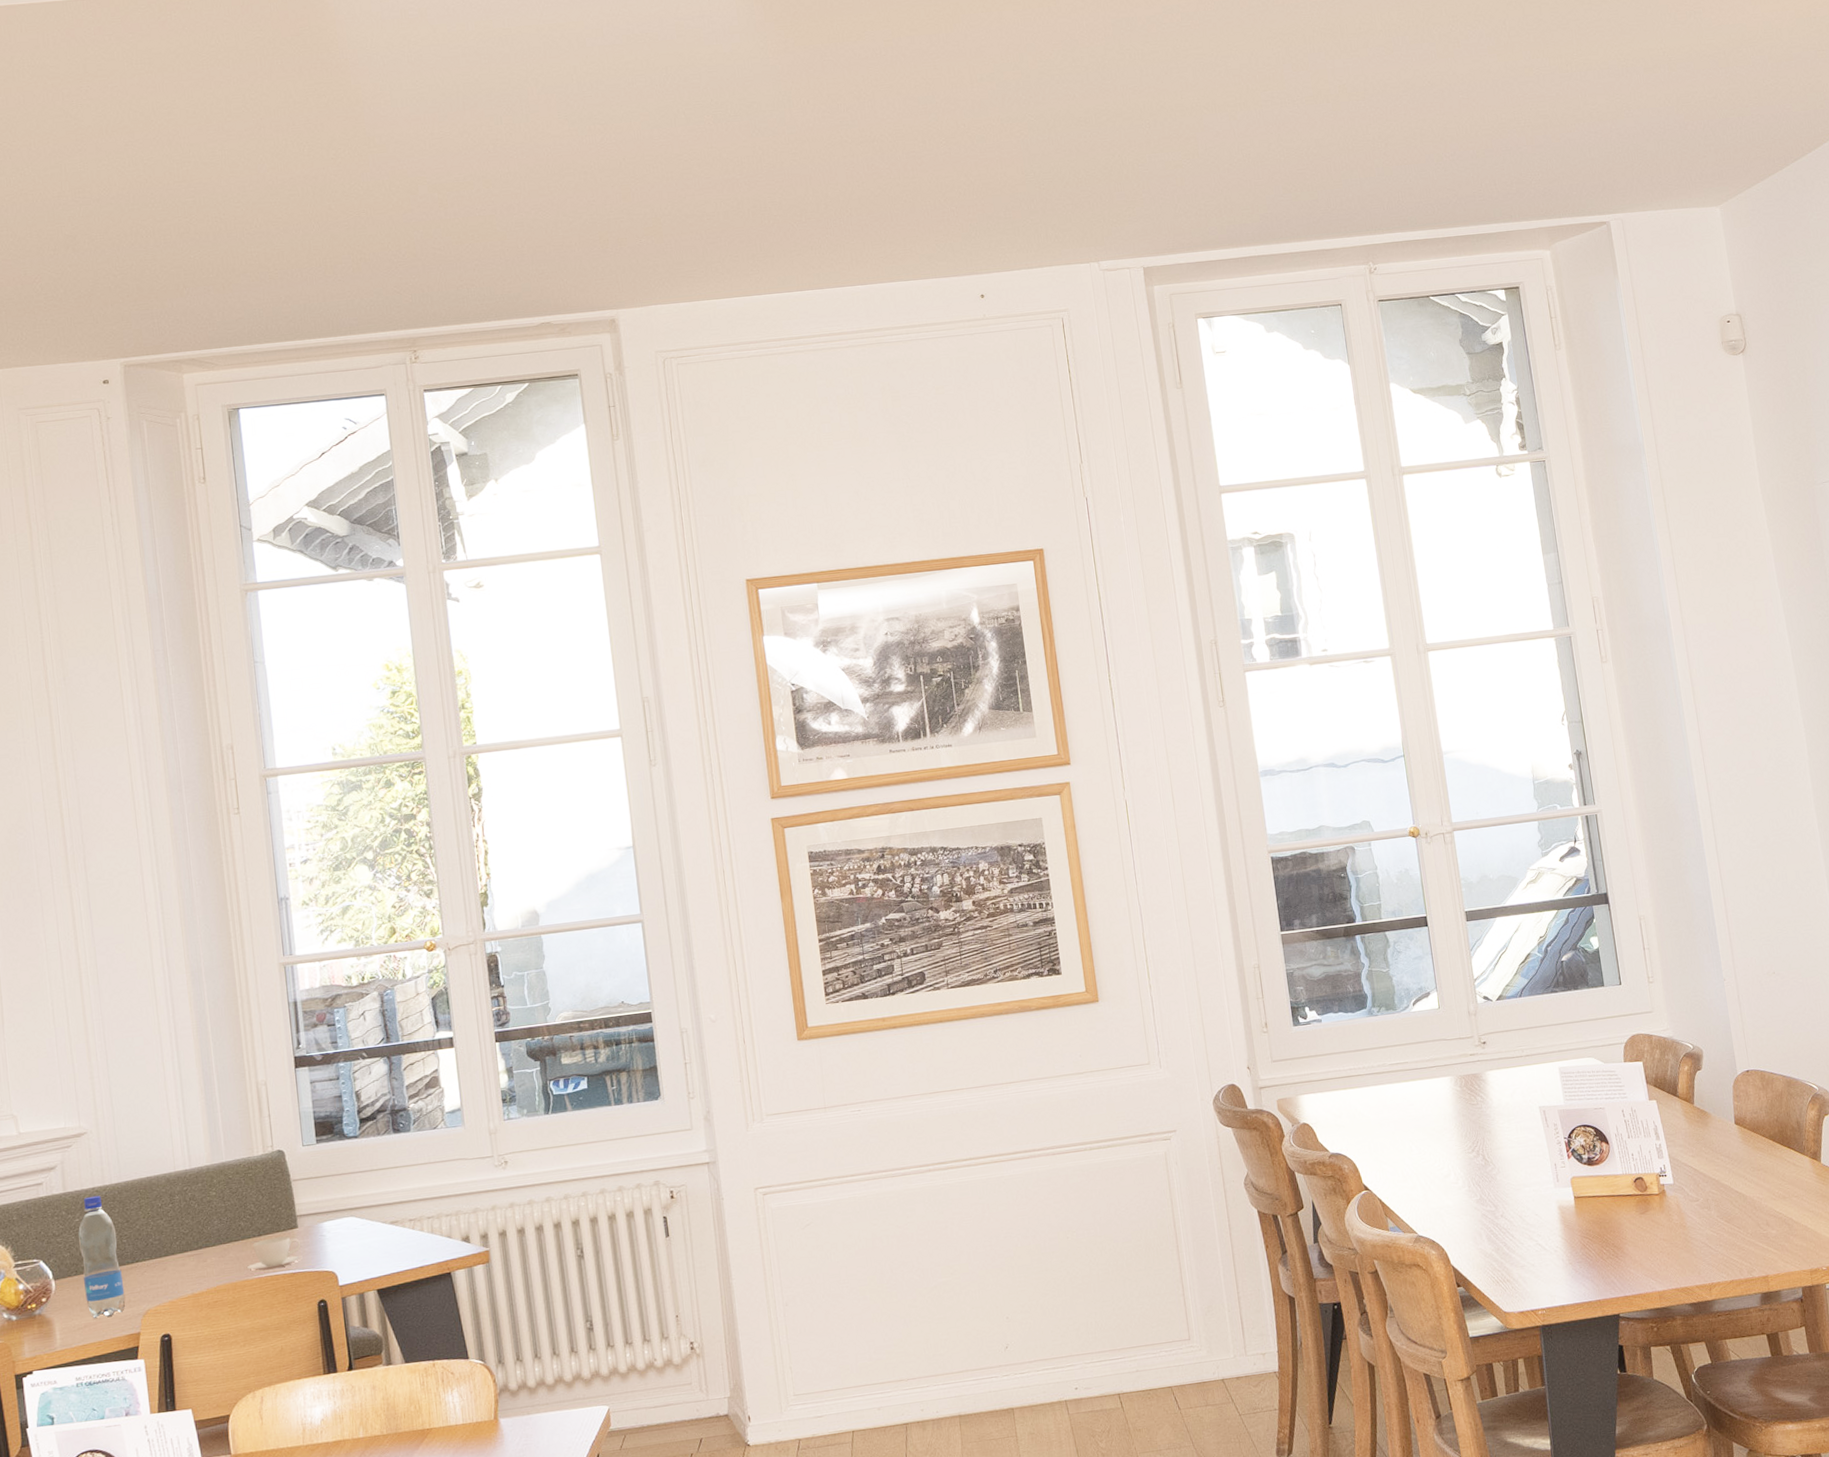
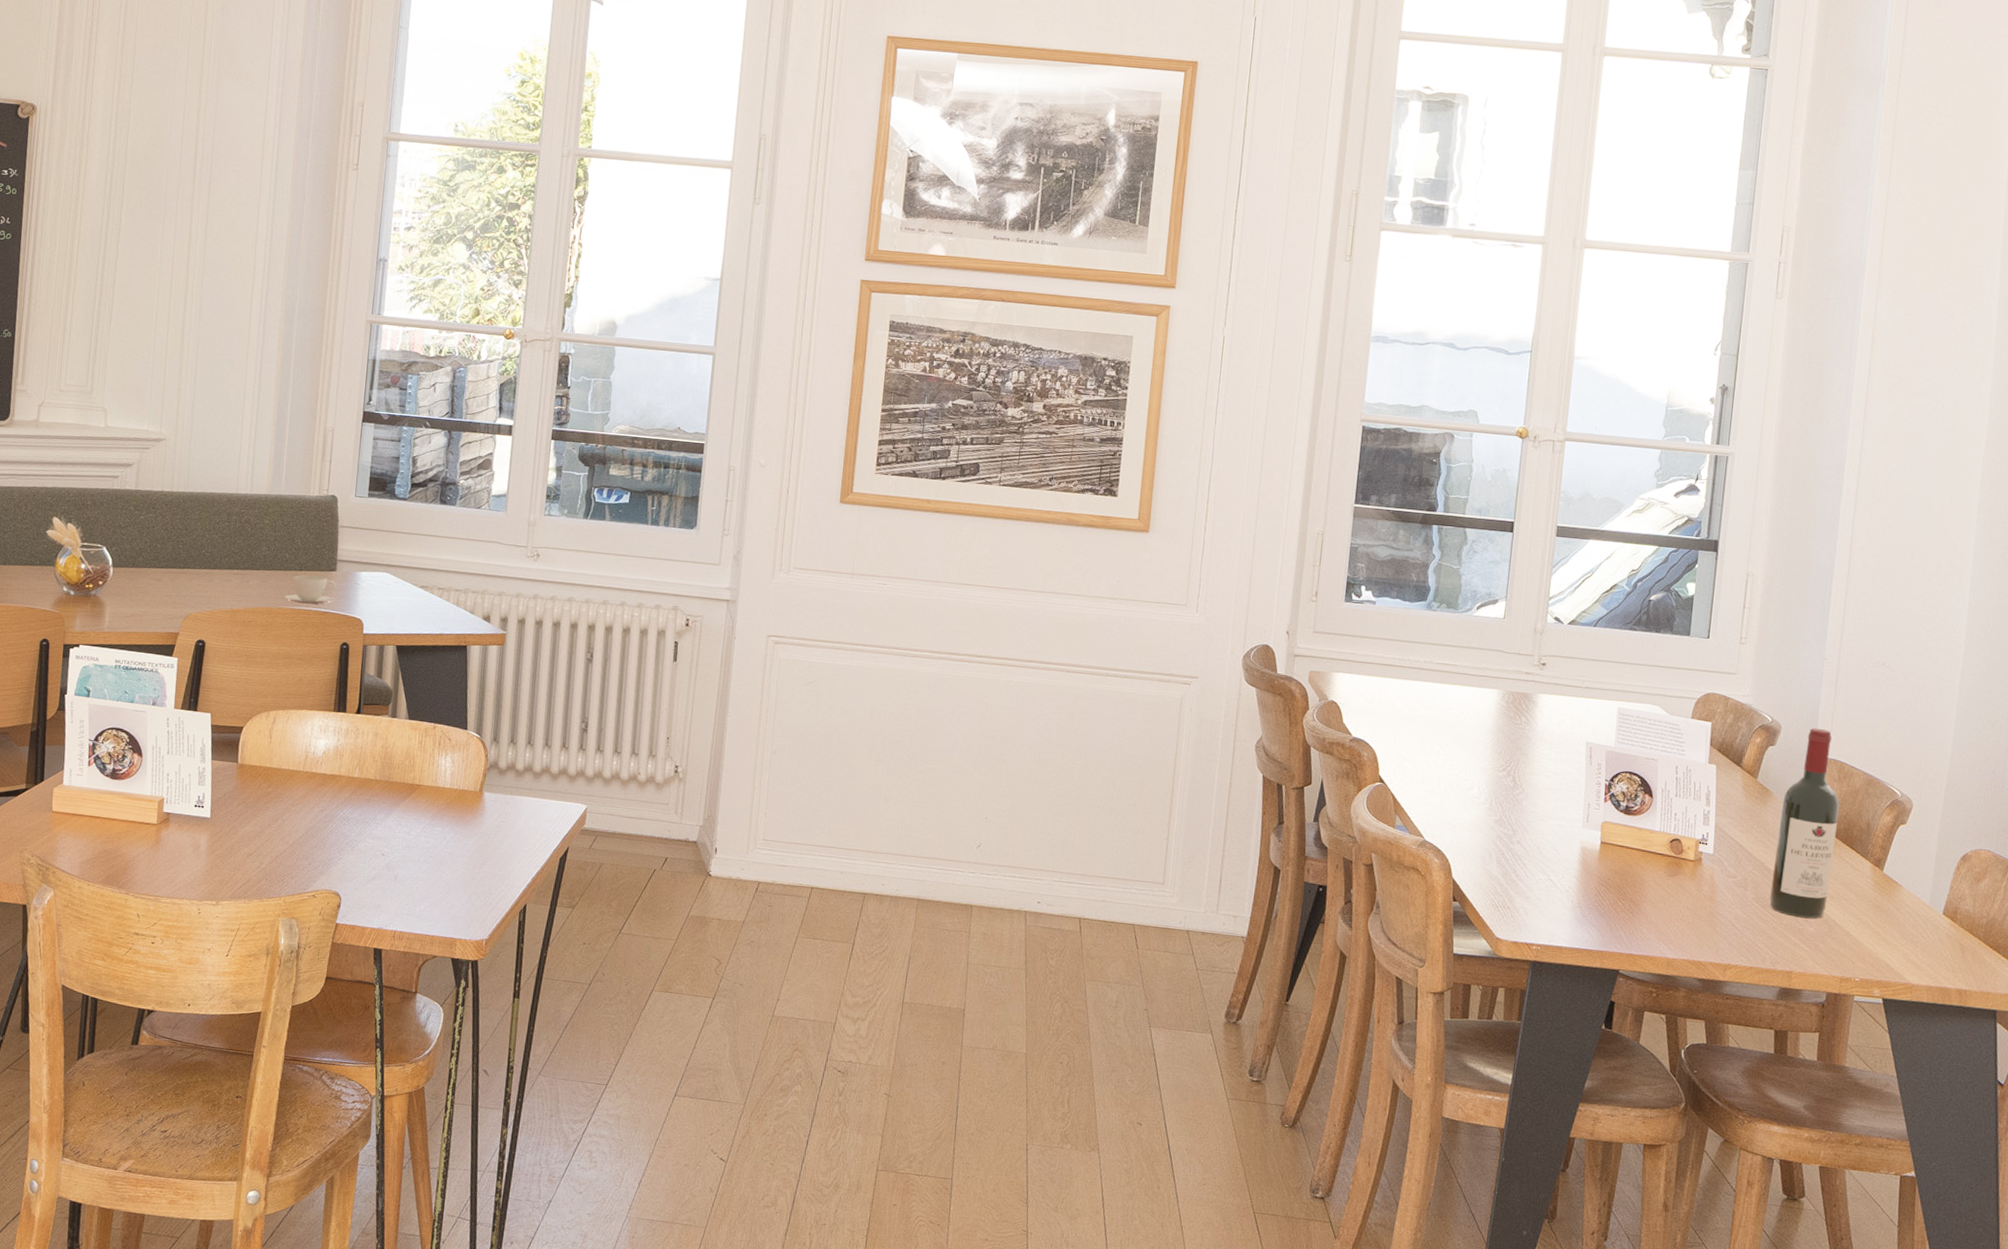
bottle: present [78,1195,126,1319] -> none [136,498,175,613]
wine bottle: none [1719,1044,1782,1224] -> present [1769,727,1839,919]

